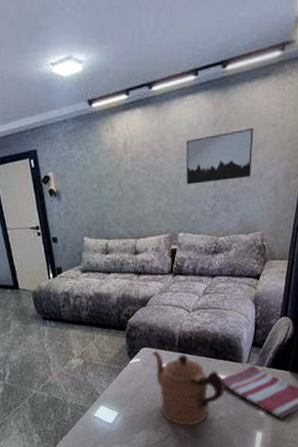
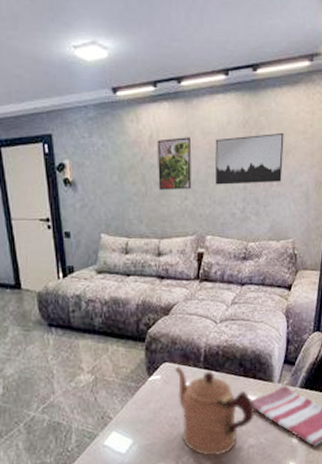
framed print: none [131,141,164,193] -> present [157,137,192,190]

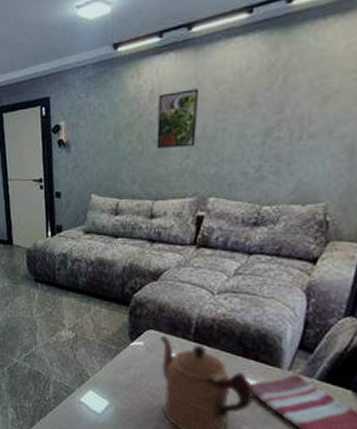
wall art: present [215,132,284,185] -> none [224,73,324,141]

